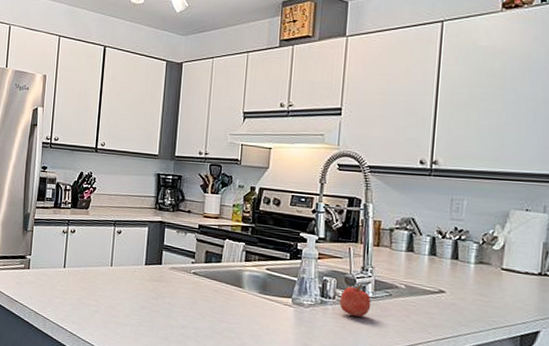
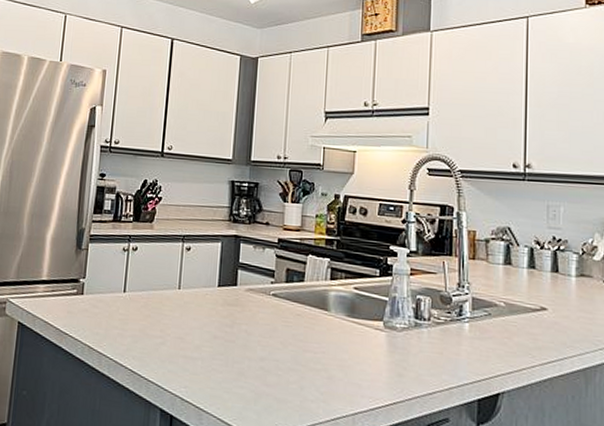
apple: present [339,285,372,317] -> none [435,304,470,341]

